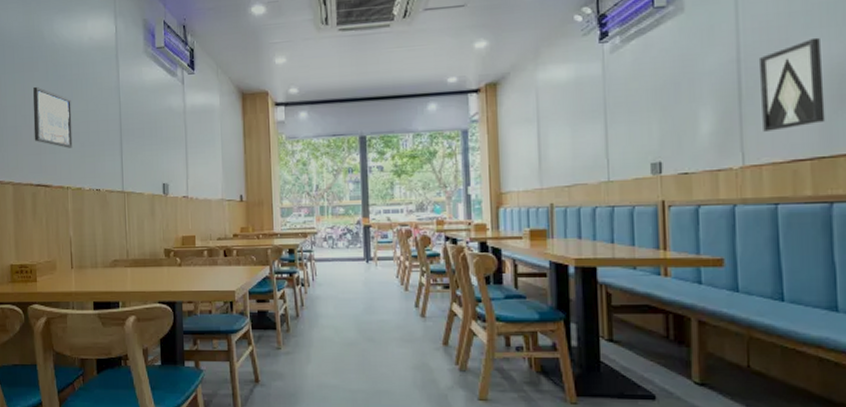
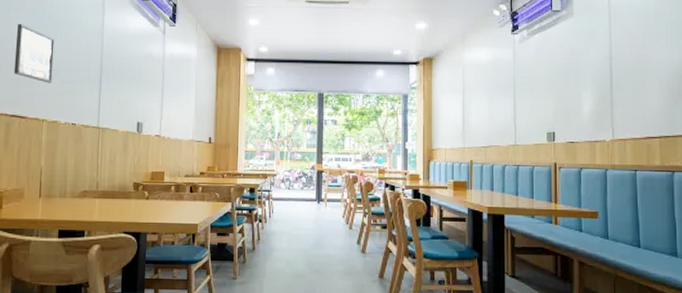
wall art: present [758,37,826,132] -> none [624,45,669,114]

